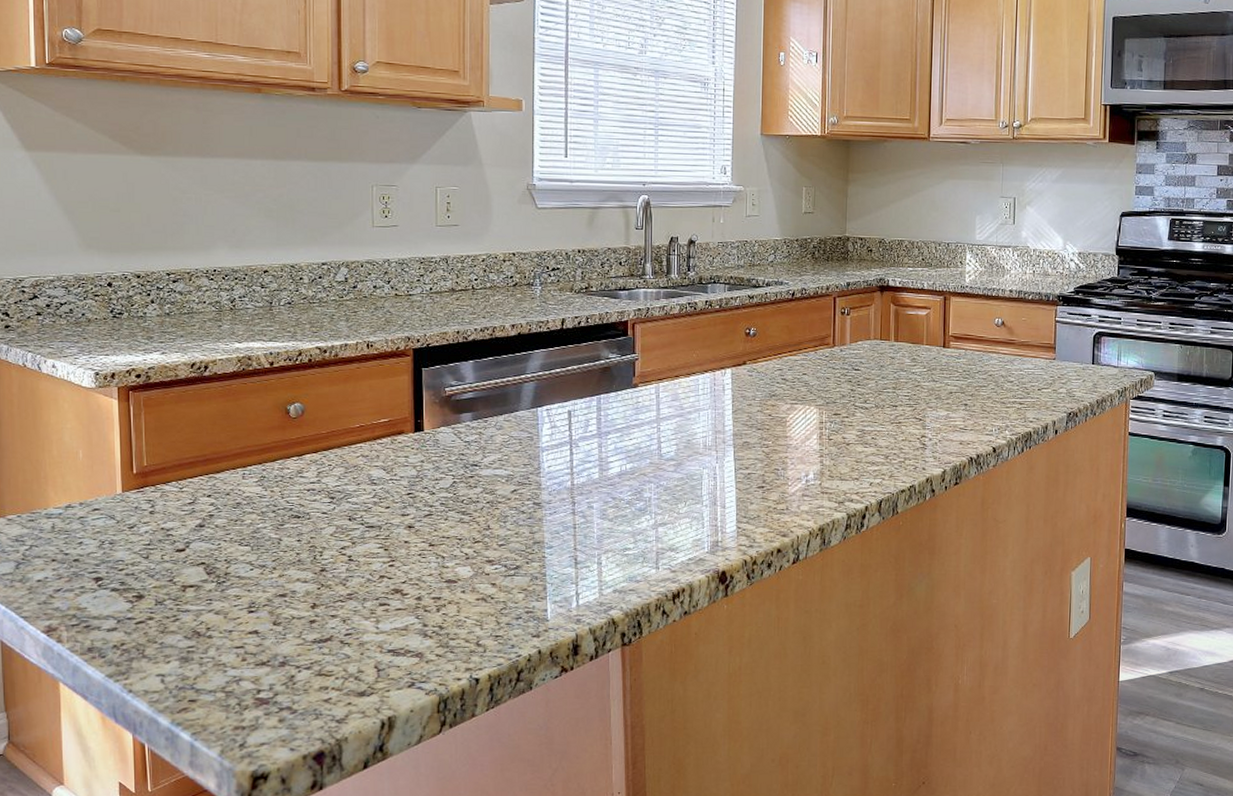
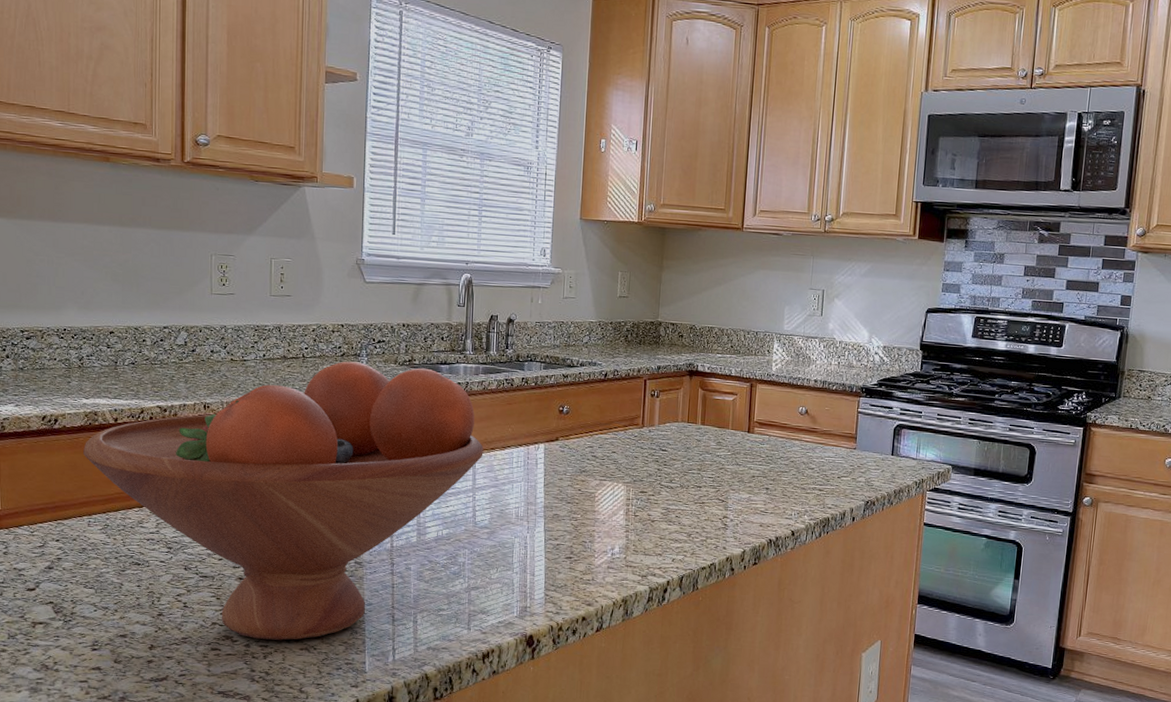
fruit bowl: none [237,291,667,591] -> present [83,361,484,640]

